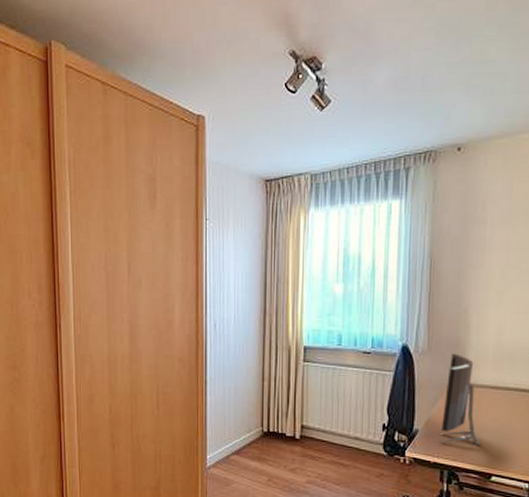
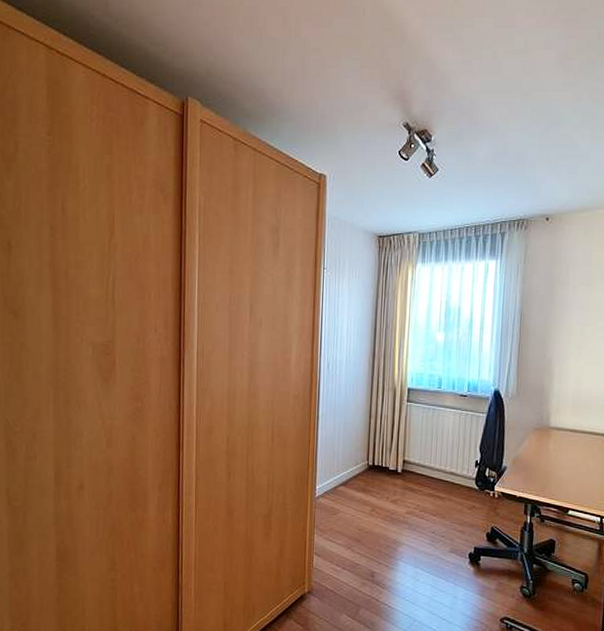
monitor: present [440,353,480,446] -> none [525,399,560,483]

